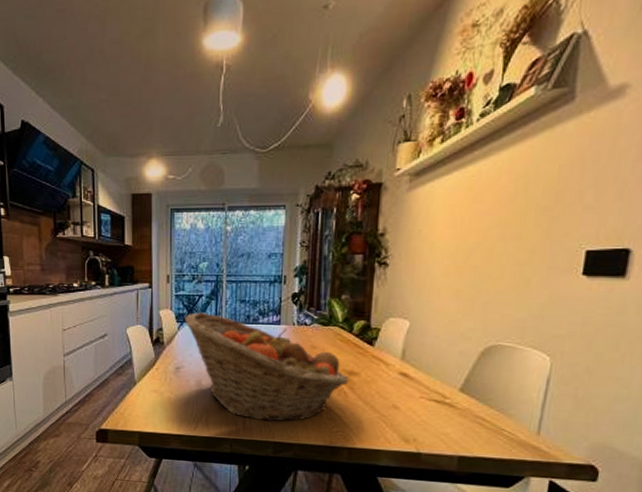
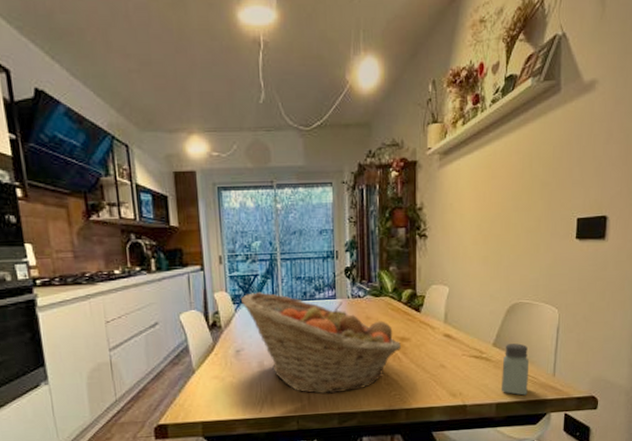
saltshaker: none [467,391,505,452] -> present [502,343,529,396]

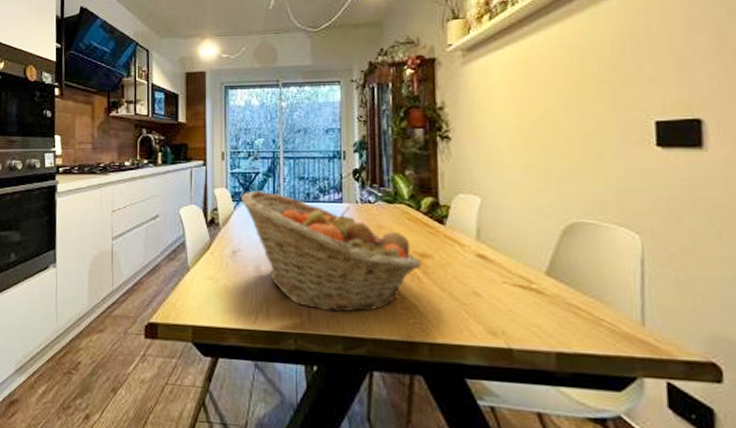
saltshaker: present [502,343,529,396] -> none [561,274,604,347]

